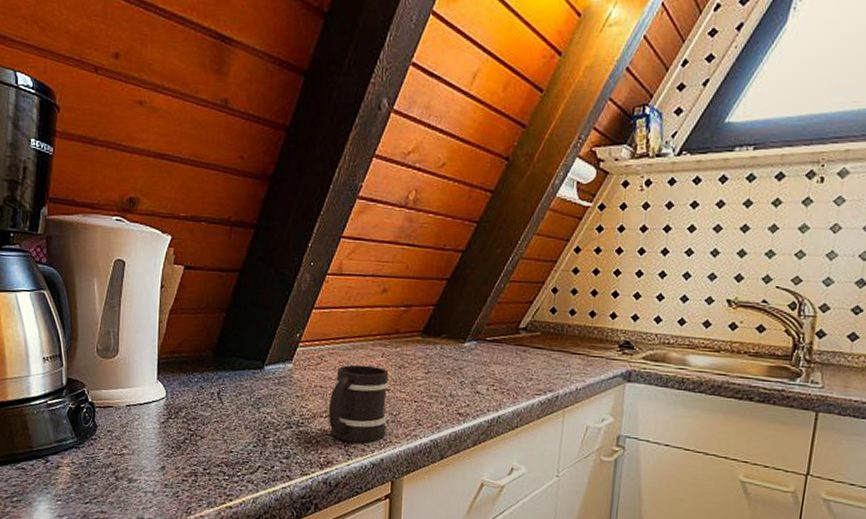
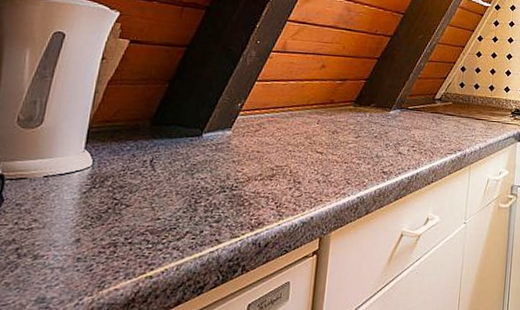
mug: present [328,364,389,443] -> none [263,131,323,203]

